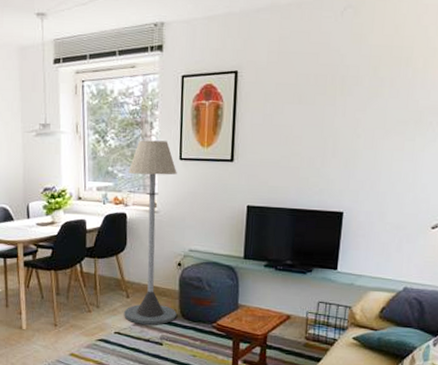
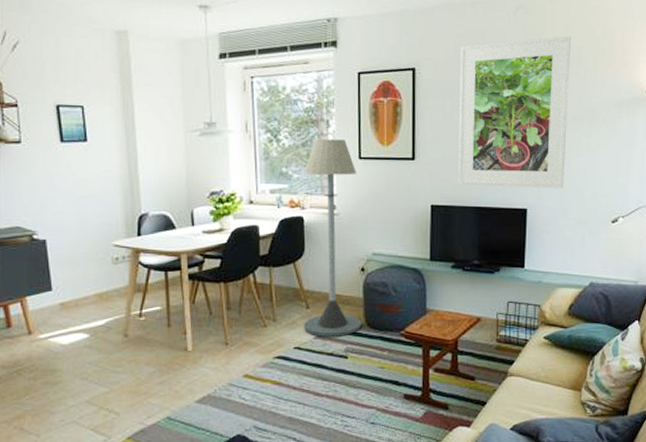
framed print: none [274,36,402,193] -> present [458,36,572,188]

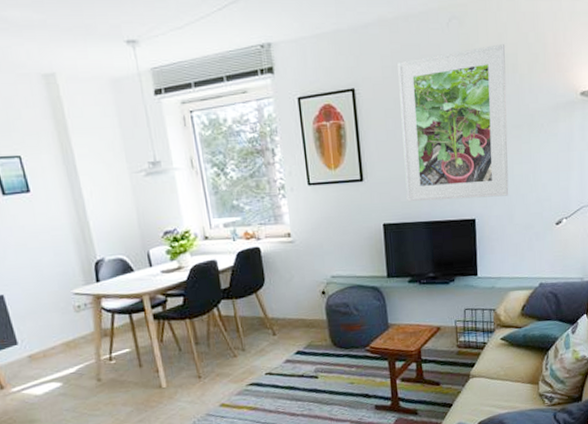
floor lamp: present [304,138,362,337] -> none [255,167,328,361]

